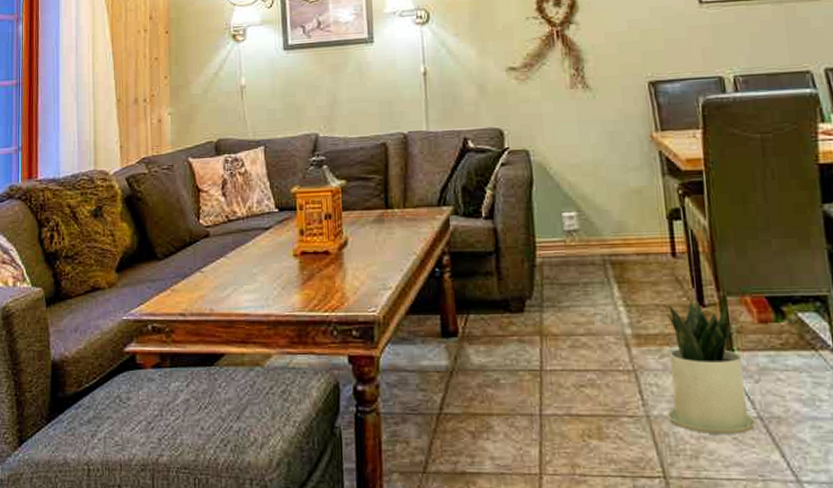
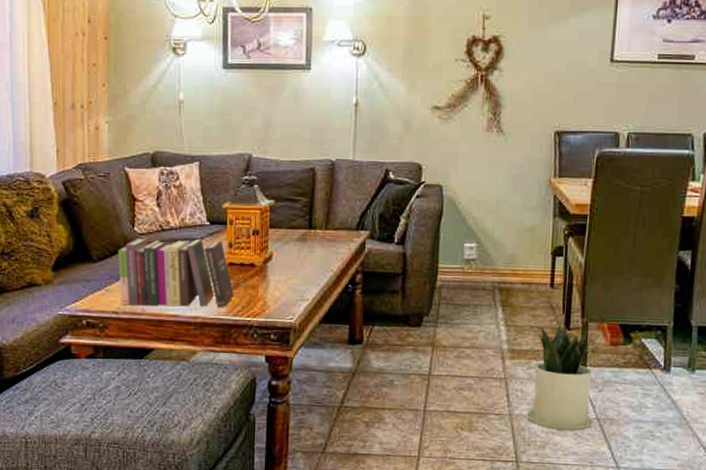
books: none [183,227,308,305] -> present [118,238,234,308]

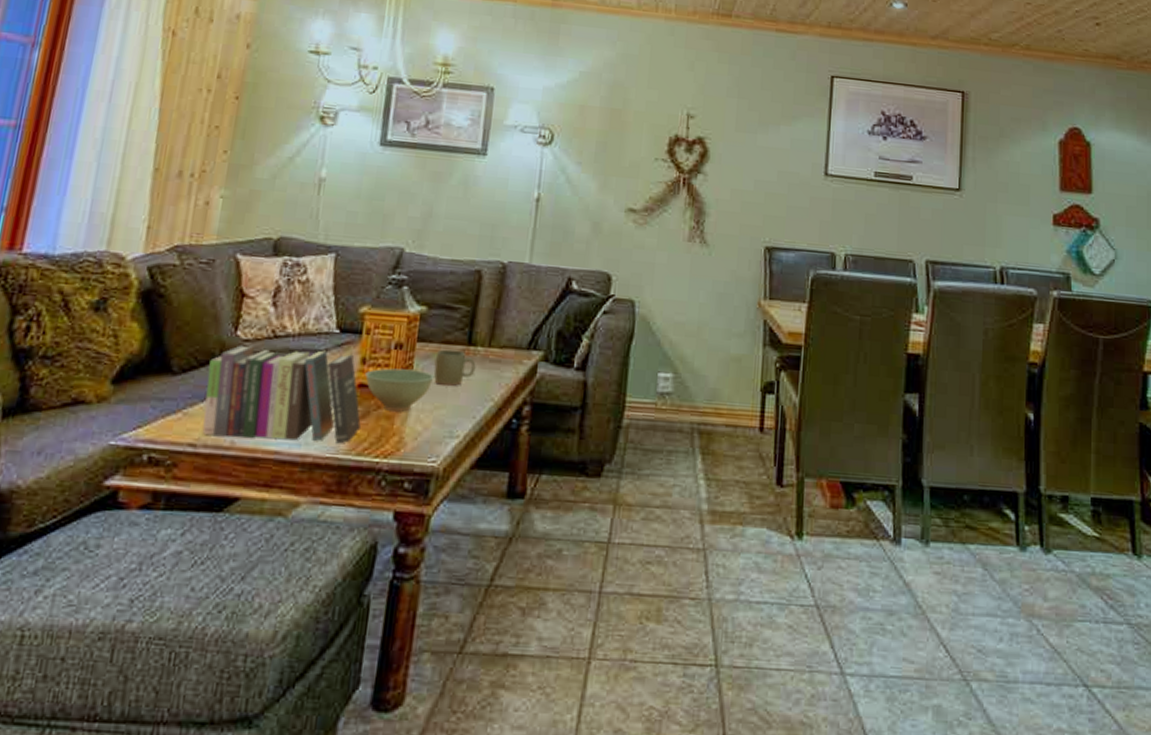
bowl: none [233,250,285,283] -> present [365,368,435,412]
mug: none [284,233,317,261] -> present [433,349,476,386]
planter: present [525,324,594,431] -> none [728,479,813,622]

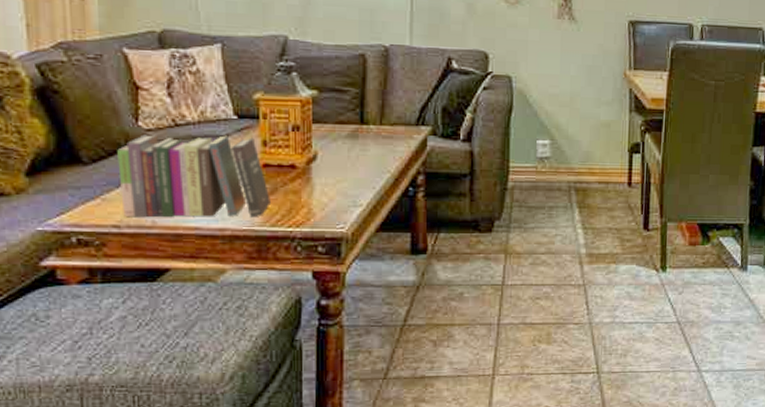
bowl: present [365,368,435,412] -> none [268,148,333,187]
mug: present [433,349,476,386] -> none [331,129,370,161]

